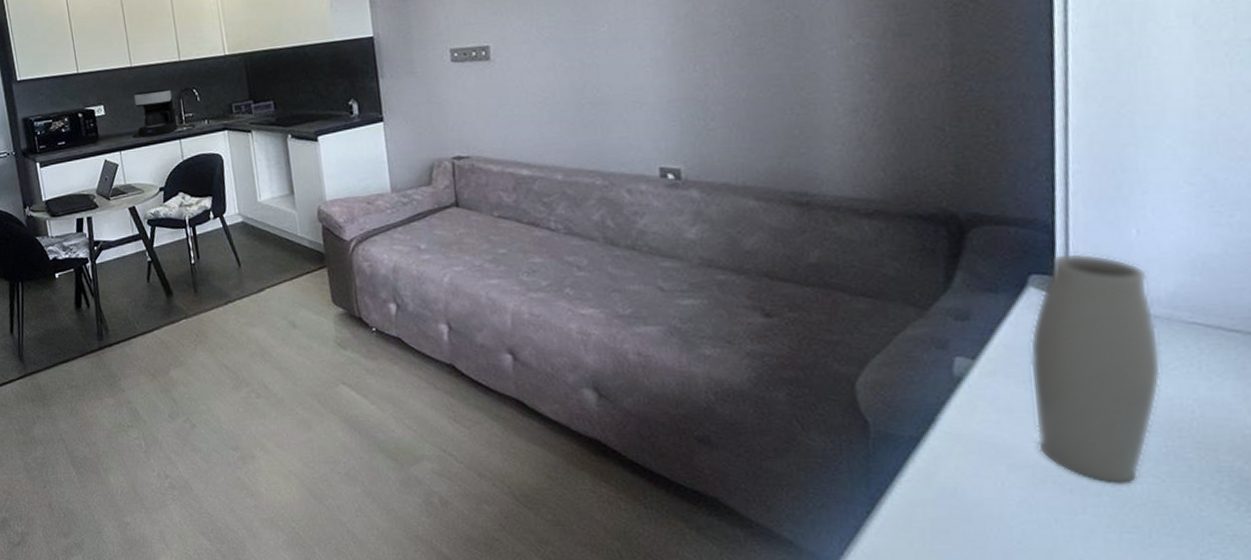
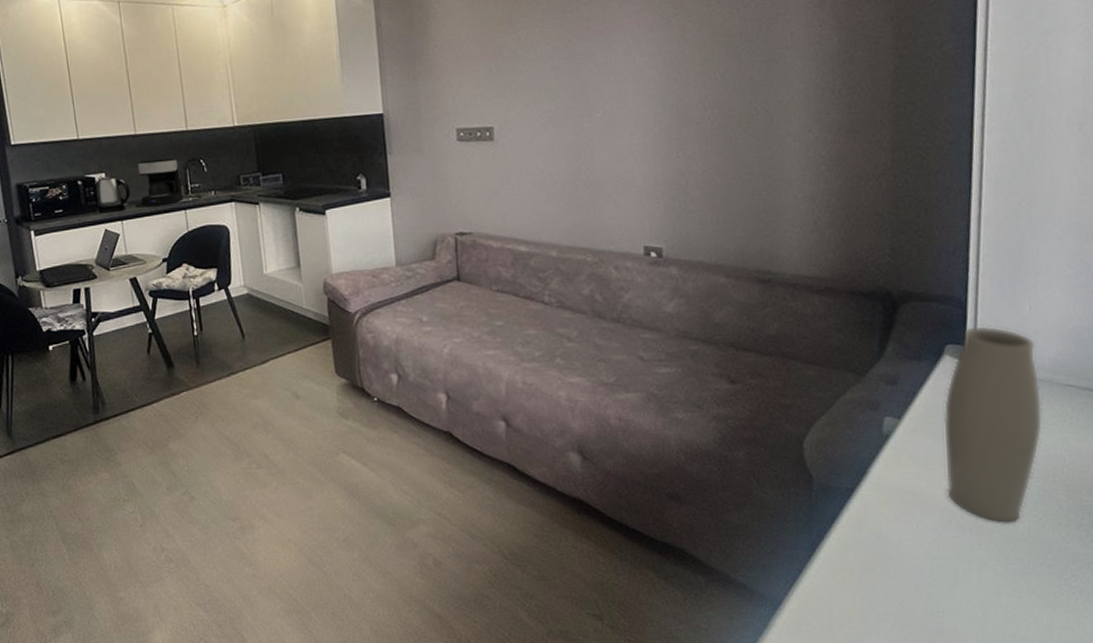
kettle: none [94,107,128,145] -> present [95,175,130,214]

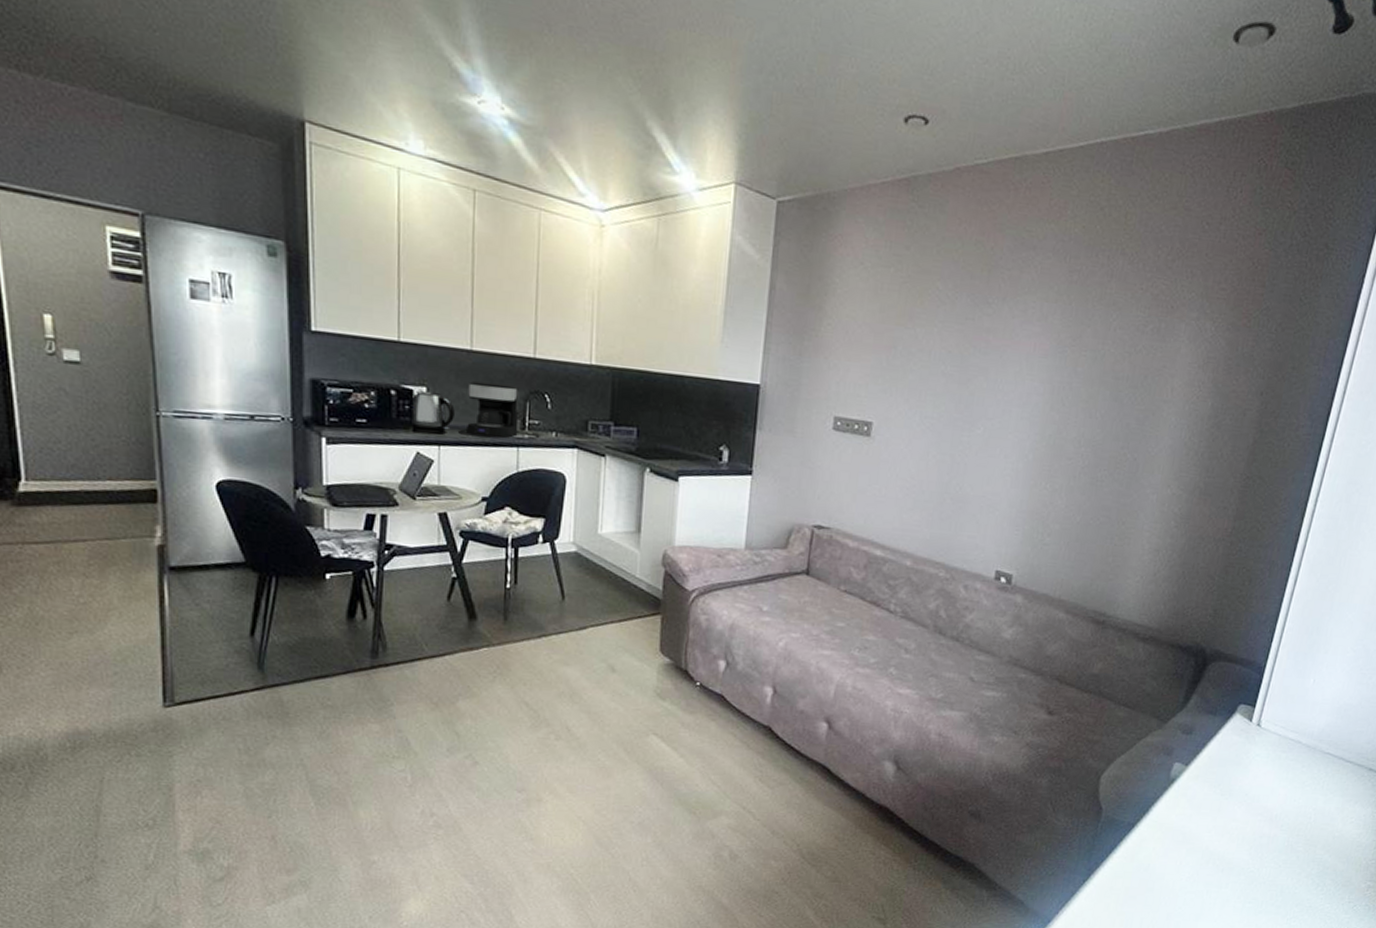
vase: present [943,325,1043,524] -> none [1211,690,1311,868]

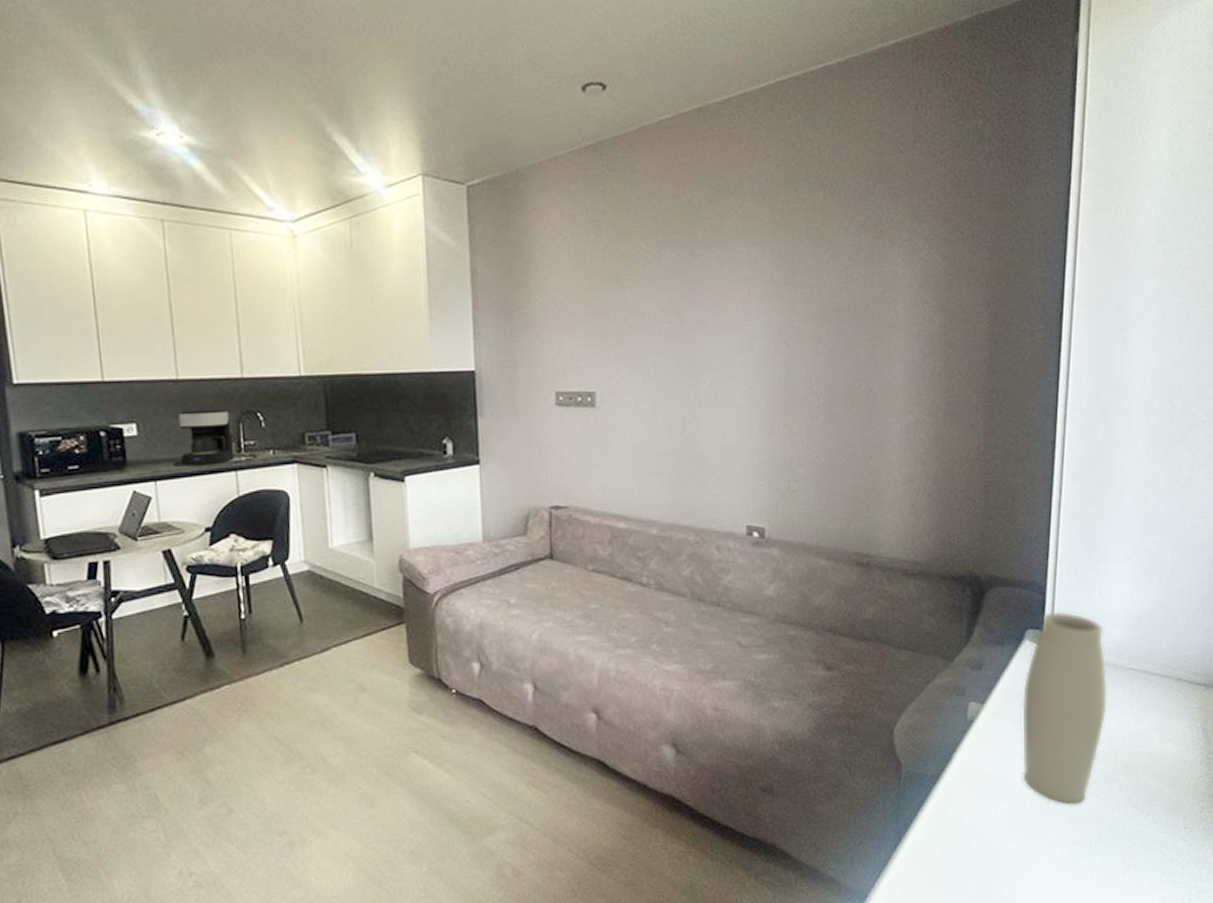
kettle: present [411,390,455,436] -> none [123,427,168,472]
vase: none [1211,690,1311,868] -> present [1022,610,1108,805]

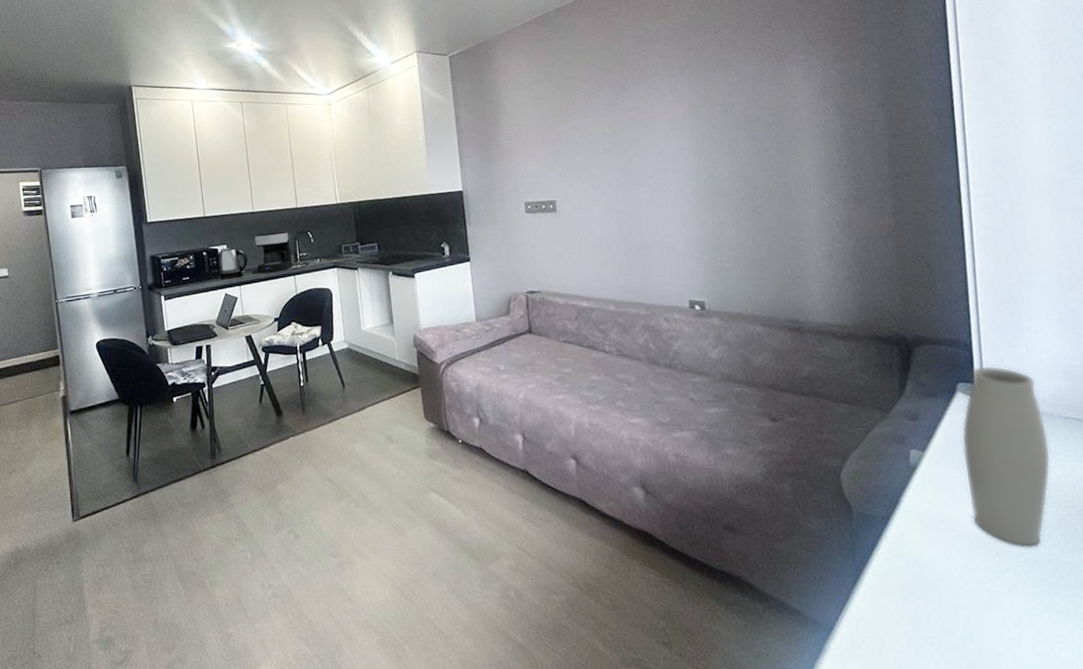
kettle: none [123,427,168,472] -> present [218,247,248,280]

